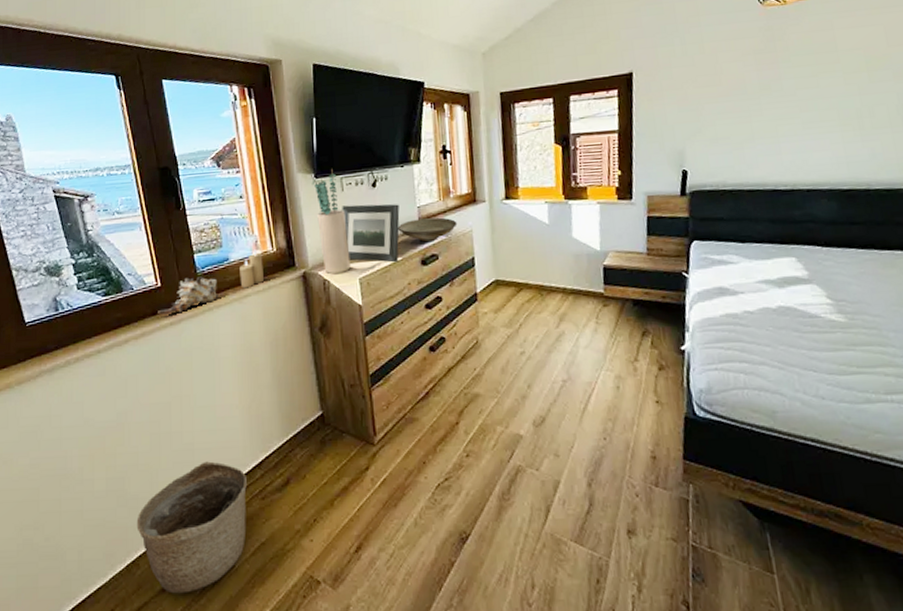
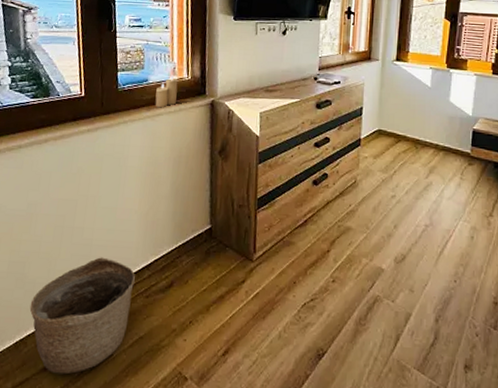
seashell: present [158,276,219,315] -> none [78,91,135,122]
vase: present [311,168,351,275] -> none [230,13,256,106]
picture frame: present [342,204,400,263] -> none [253,47,304,103]
decorative bowl: present [398,217,458,242] -> none [300,67,352,88]

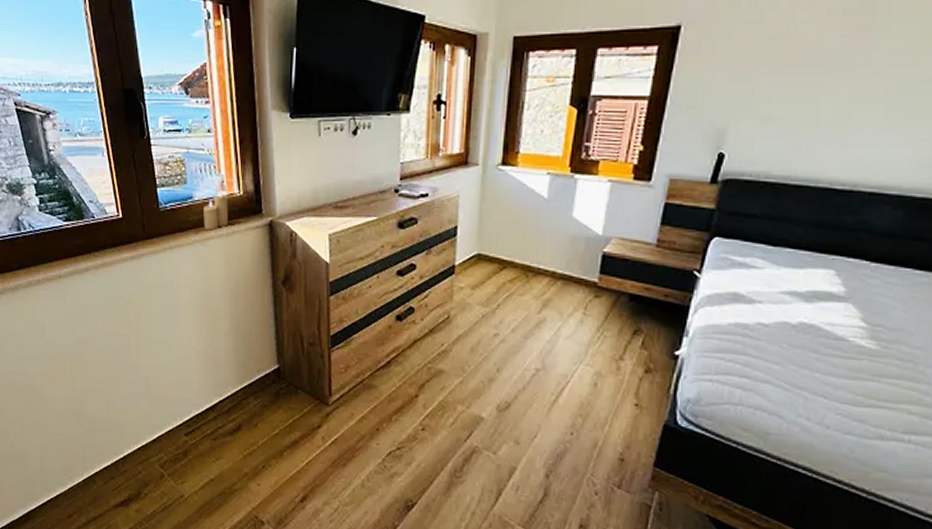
basket: present [29,257,135,375] -> none [93,396,199,512]

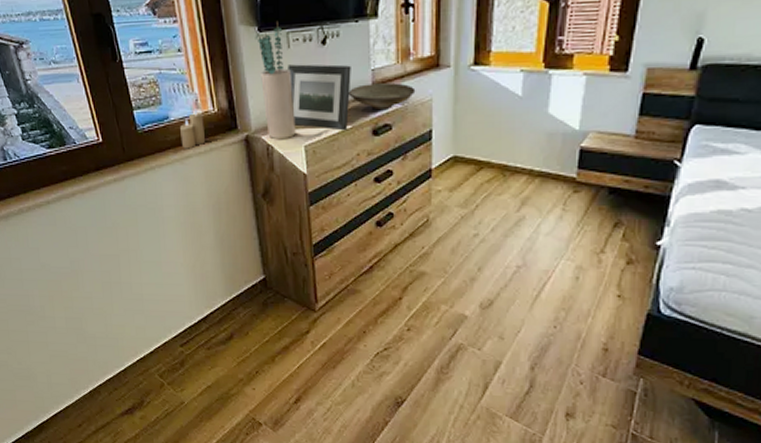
vase: none [286,108,322,227] -> present [254,20,296,140]
picture frame: none [317,152,380,222] -> present [287,64,351,131]
decorative bowl: none [376,176,443,203] -> present [348,83,416,109]

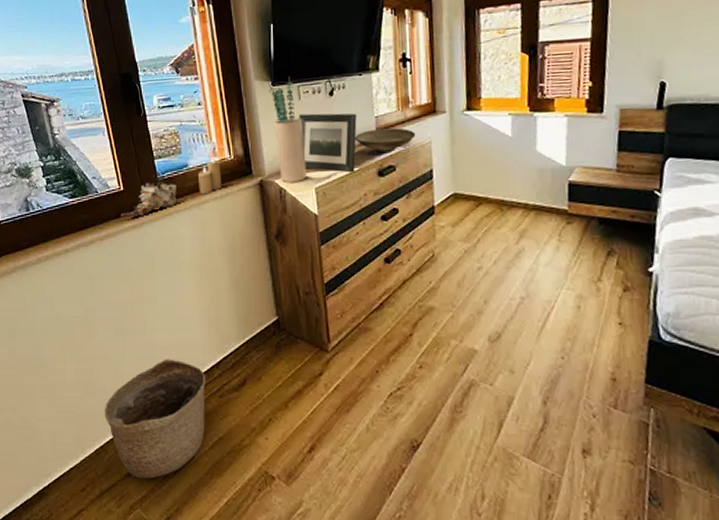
basket: none [95,311,194,419] -> present [104,359,206,479]
seashell: none [101,134,160,171] -> present [121,181,178,218]

